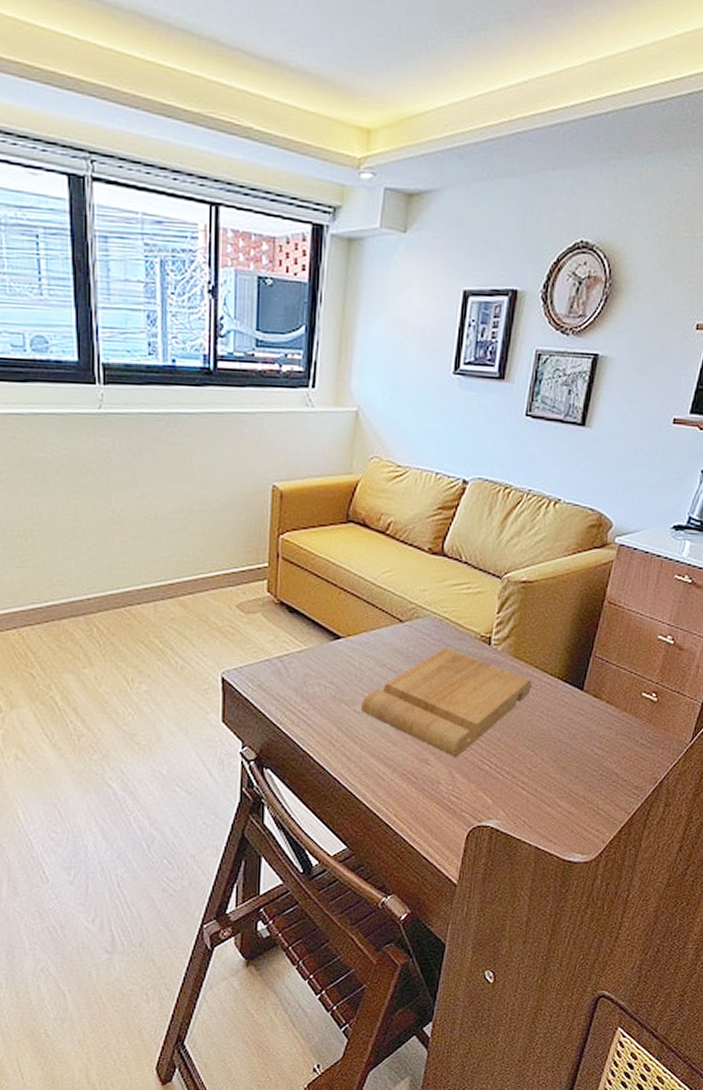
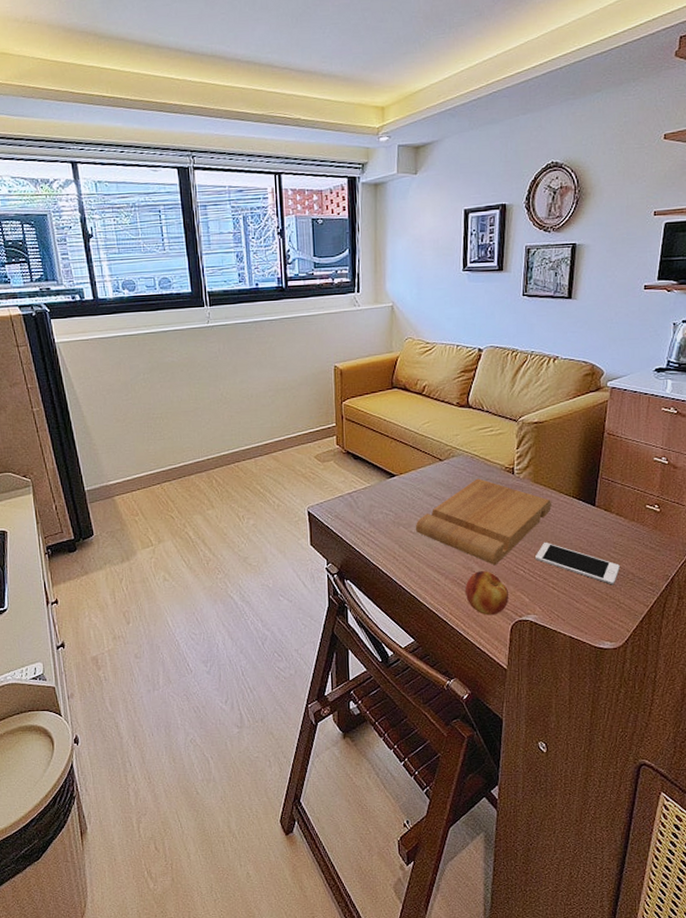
fruit: none [415,764,469,819] -> present [464,571,509,616]
cell phone: none [505,731,603,787] -> present [535,542,620,585]

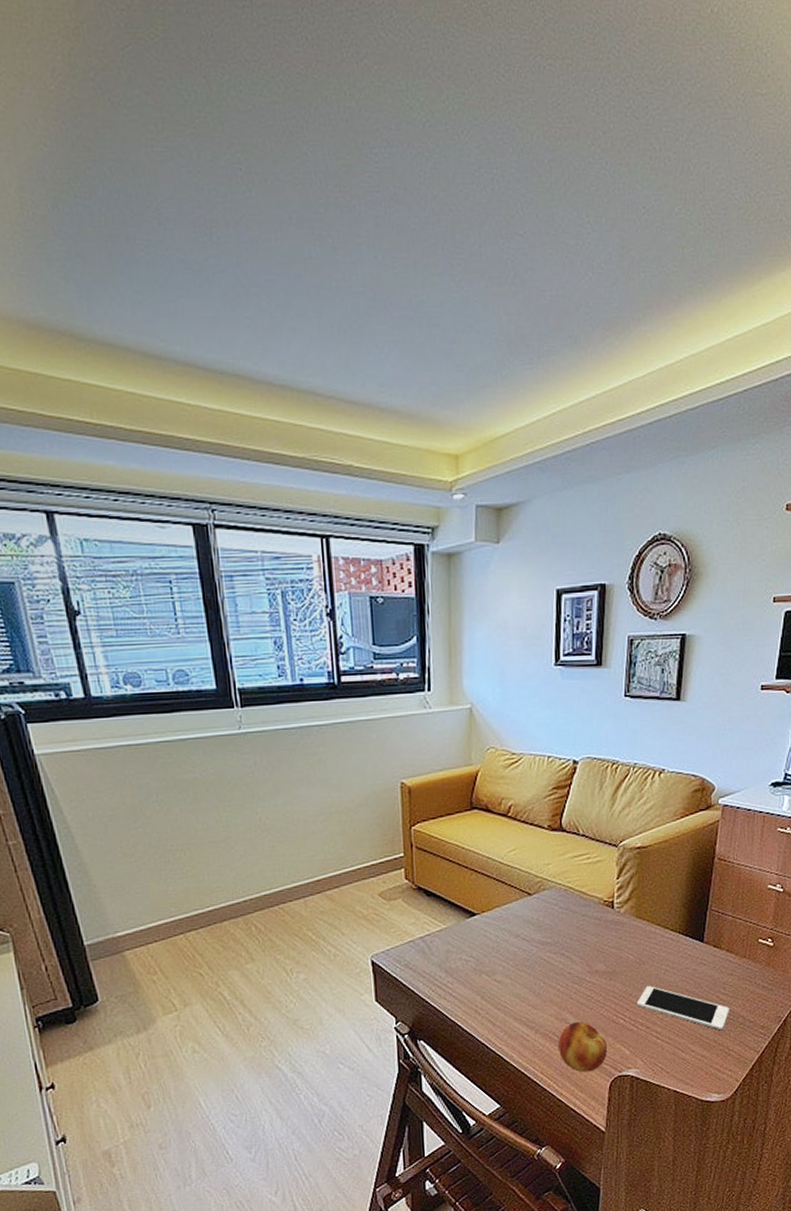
cutting board: present [415,478,551,566] -> none [500,914,655,1015]

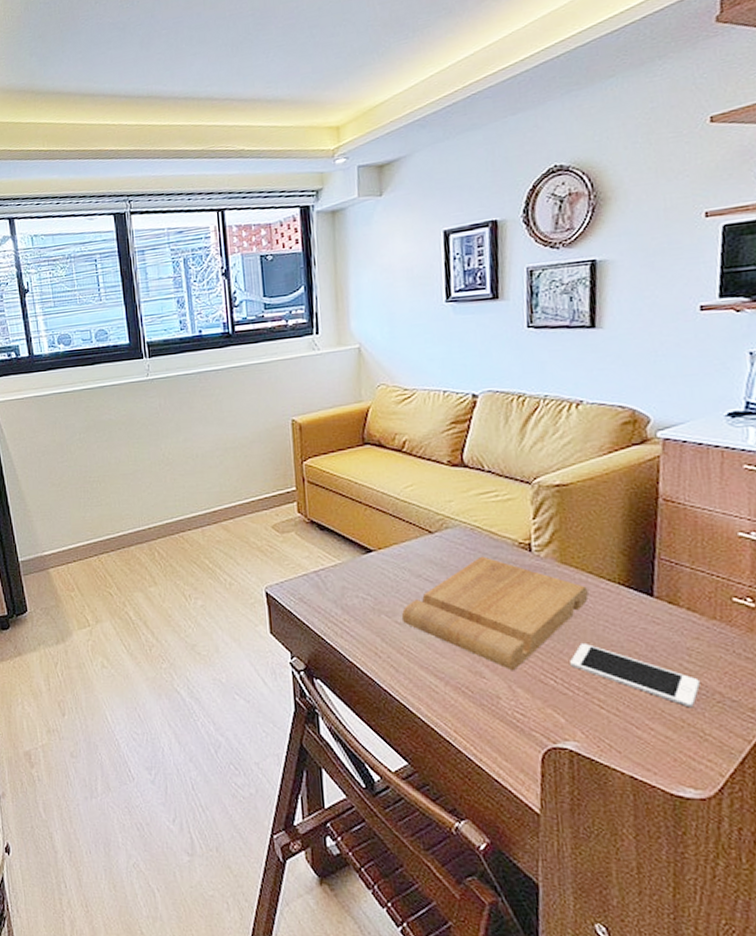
cutting board: none [500,914,655,1015] -> present [401,556,589,671]
fruit: present [557,1021,608,1073] -> none [472,677,537,738]

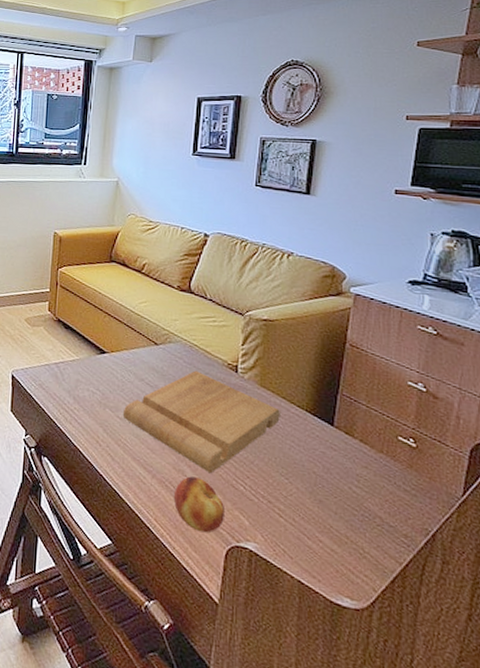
fruit: none [472,677,537,738] -> present [173,476,226,533]
cell phone: present [570,642,700,708] -> none [259,457,364,527]

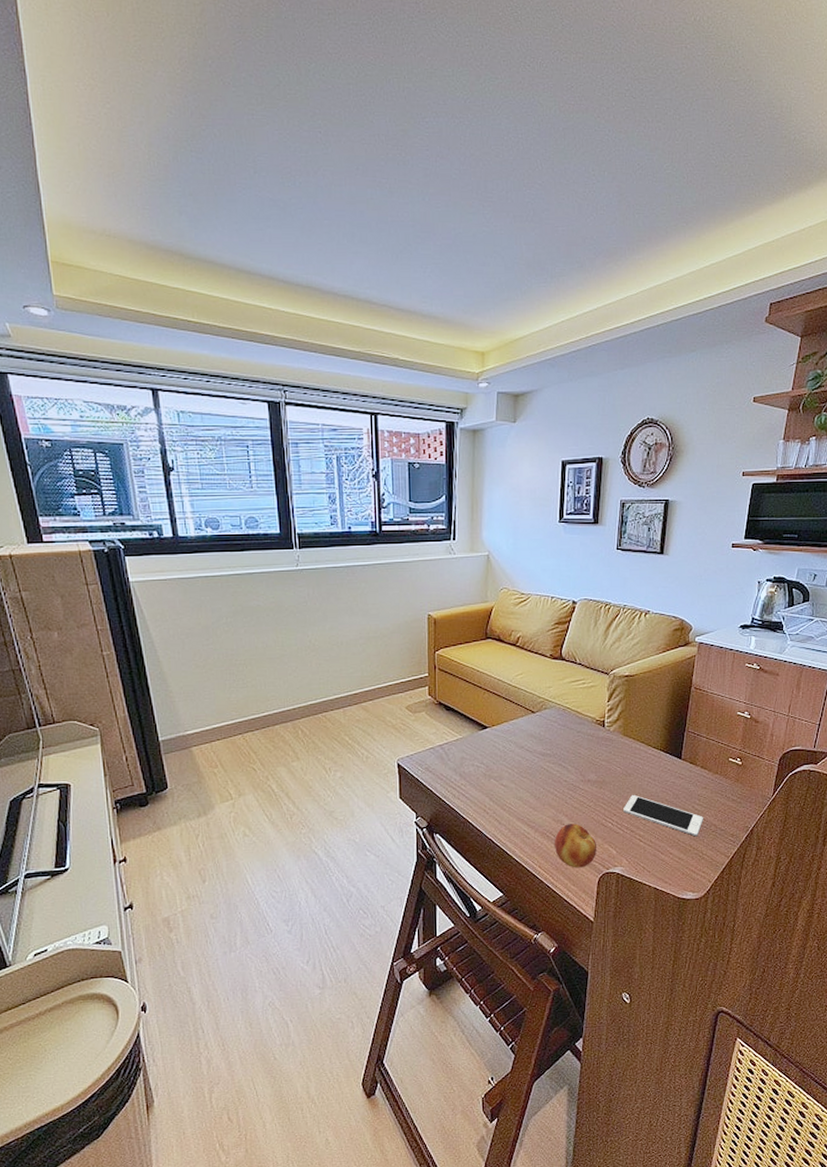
cutting board: present [122,370,280,474] -> none [506,731,640,818]
cell phone: none [259,457,364,527] -> present [623,794,703,837]

